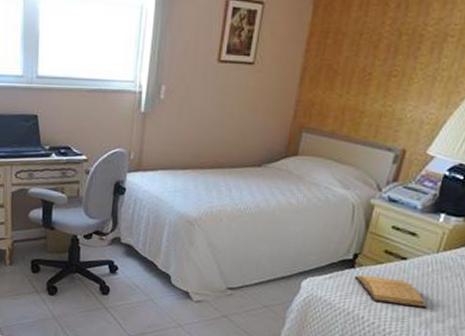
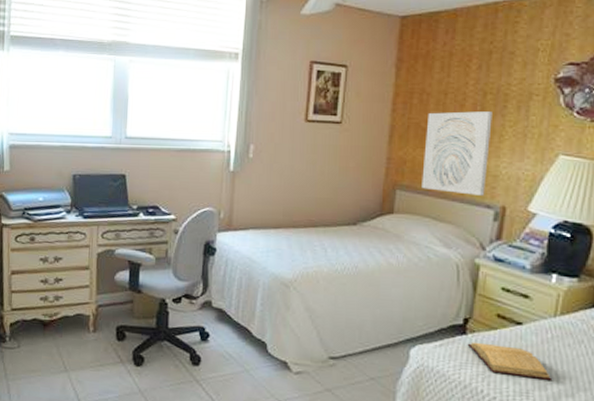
wall art: none [327,53,405,139] -> present [422,111,492,196]

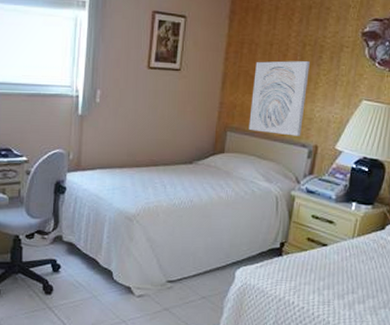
book: present [467,342,553,381] -> none [282,262,349,292]

